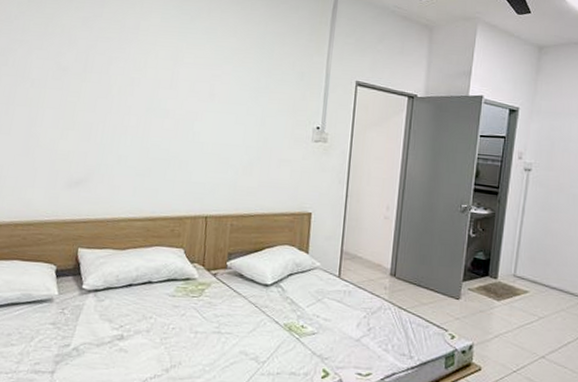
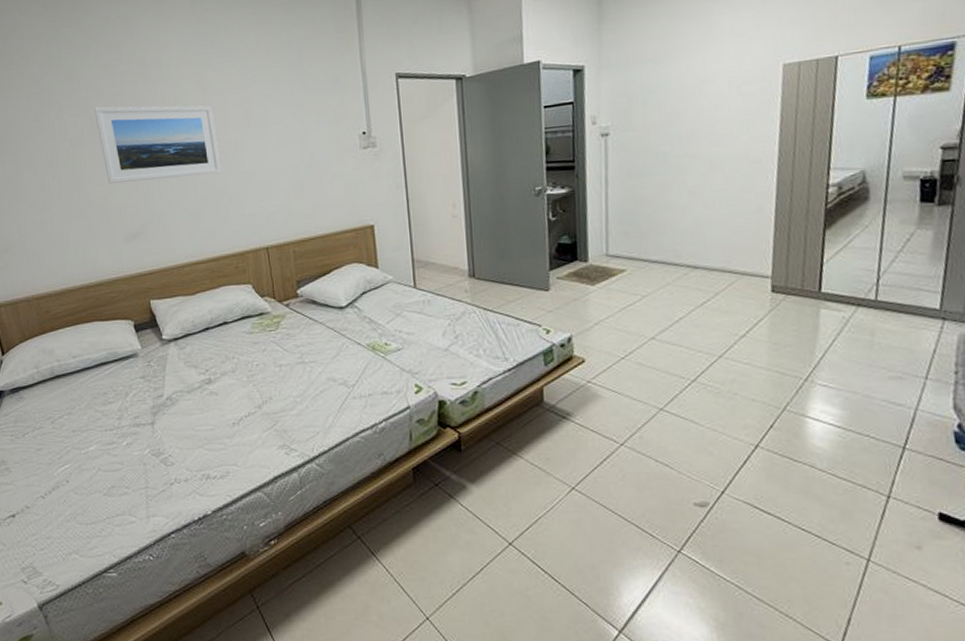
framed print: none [62,55,180,140] -> present [93,105,222,184]

